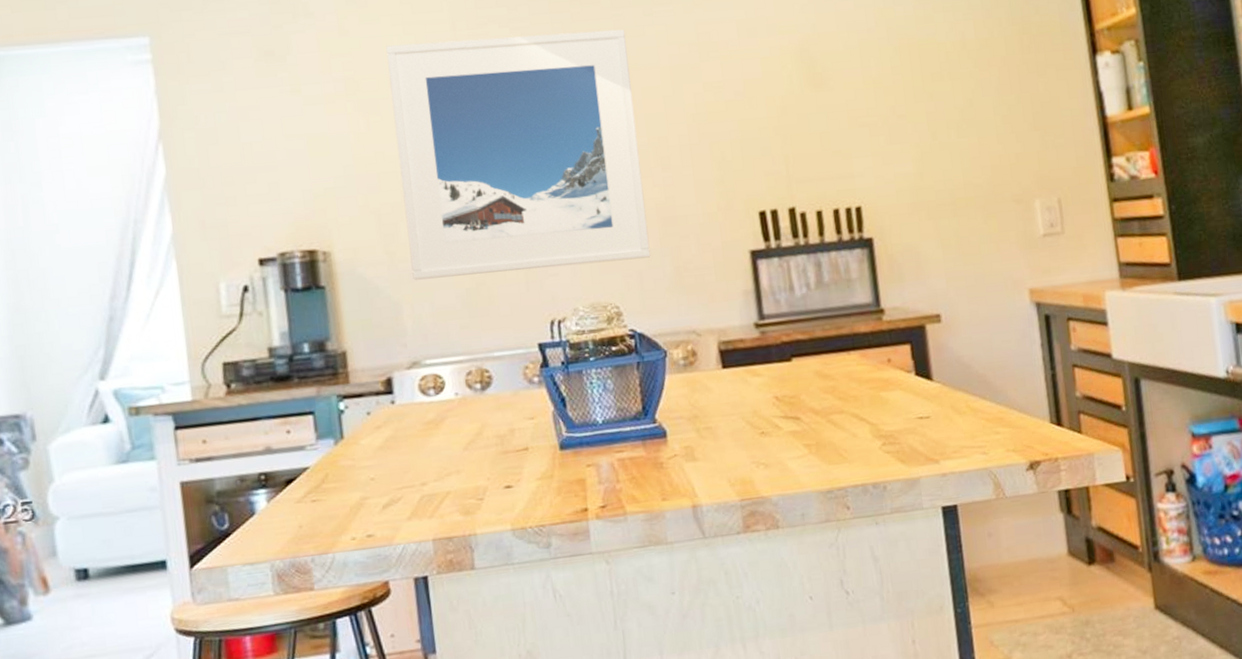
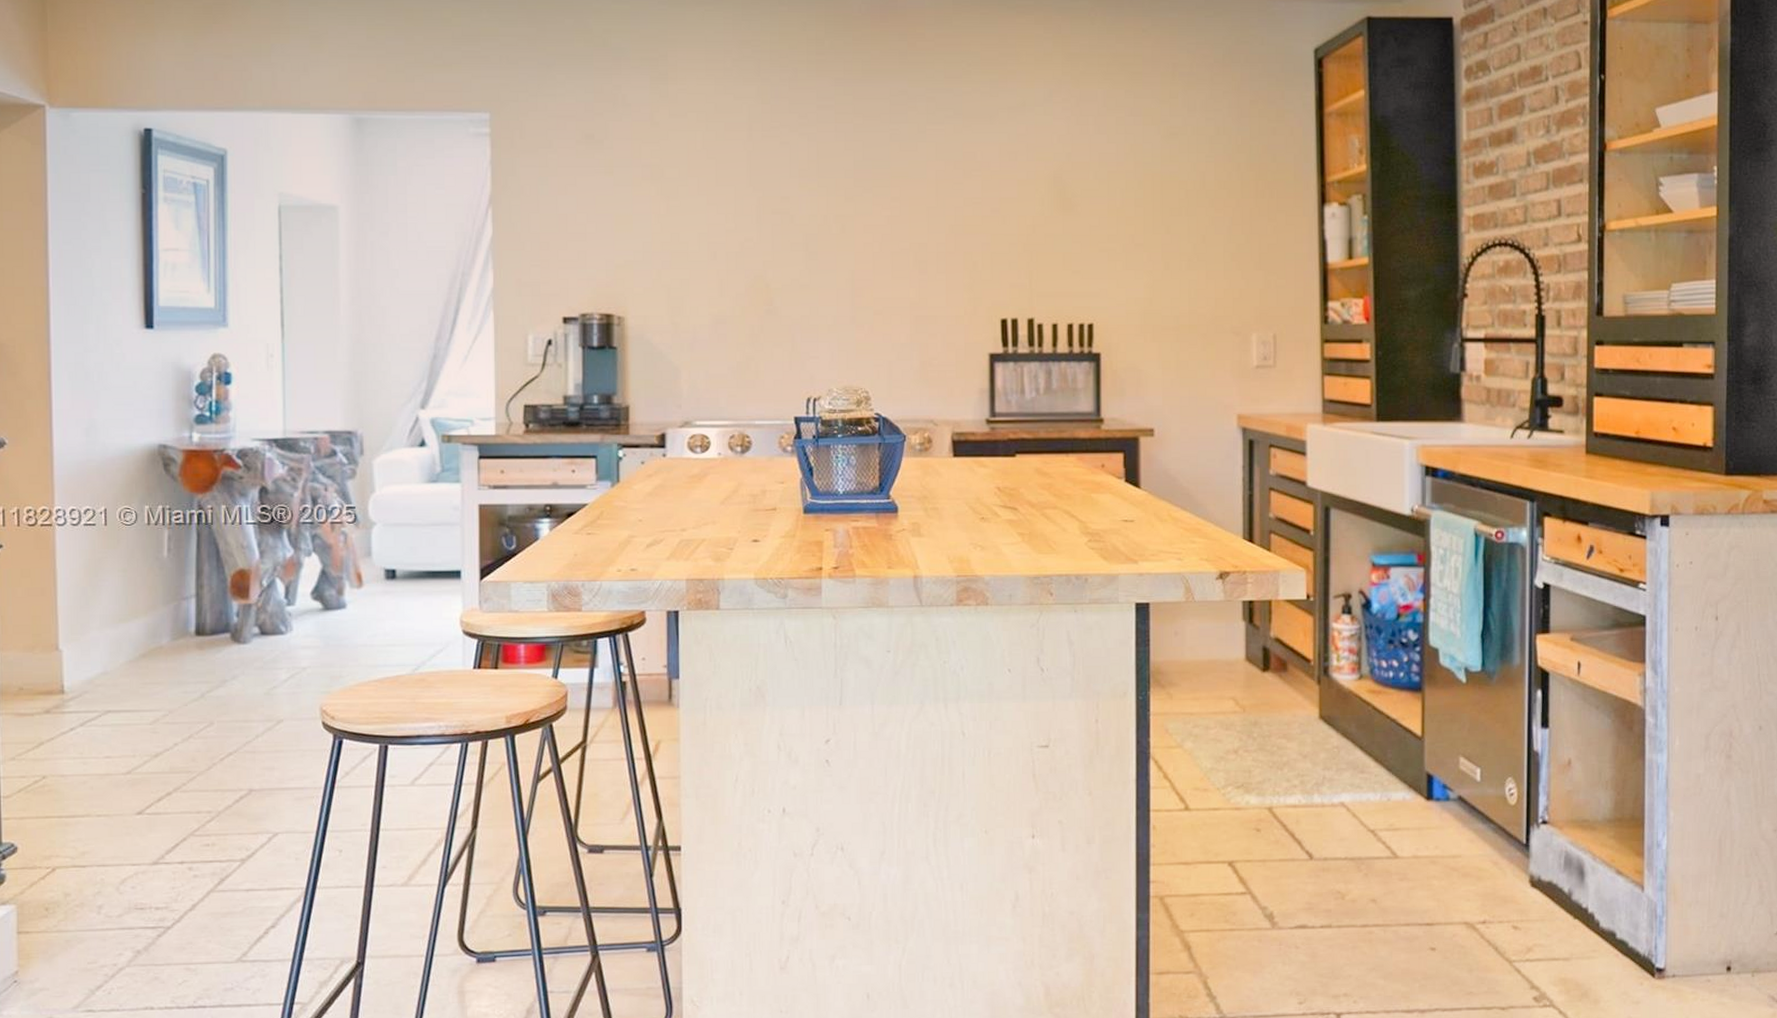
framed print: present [386,29,651,280] -> none [690,139,901,351]

